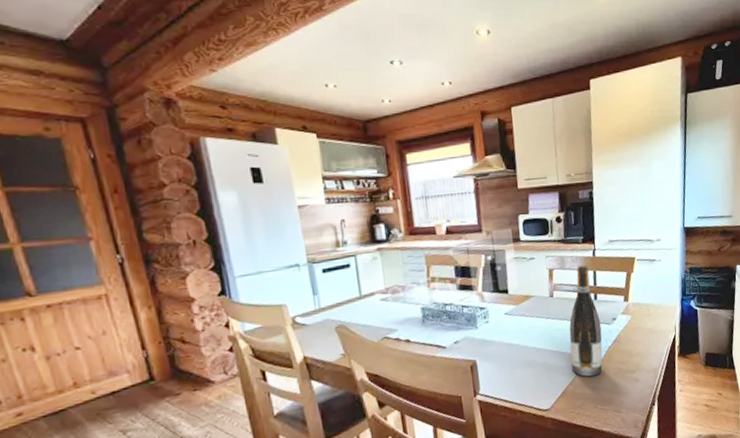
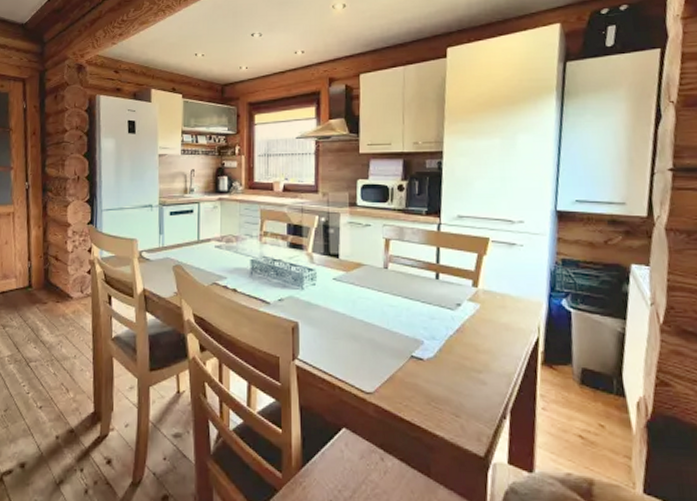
wine bottle: present [569,265,603,377] -> none [402,239,443,367]

